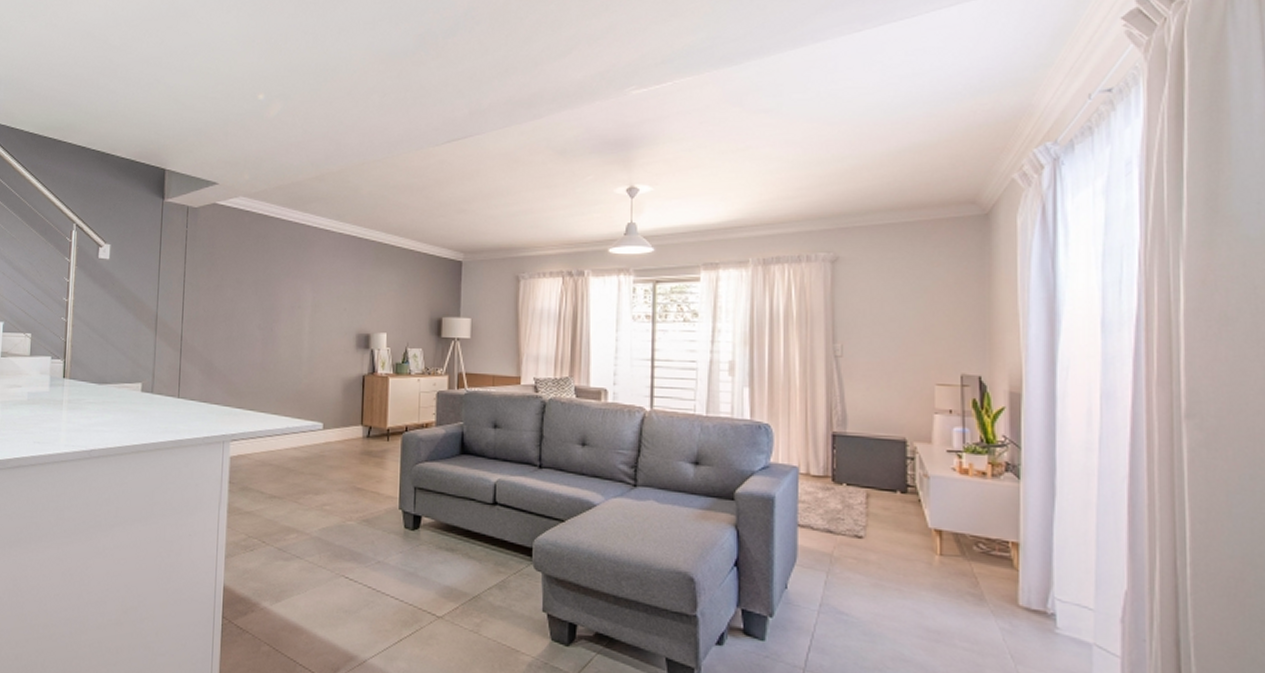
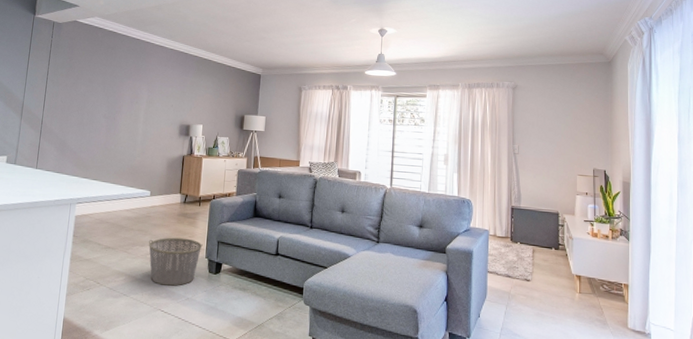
basket: none [324,482,395,546] -> present [148,237,203,286]

